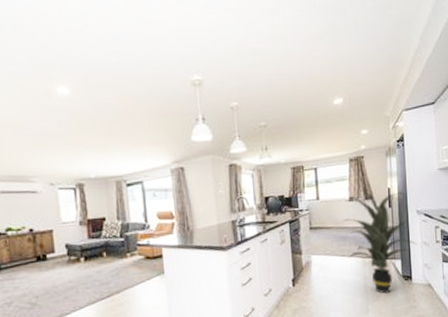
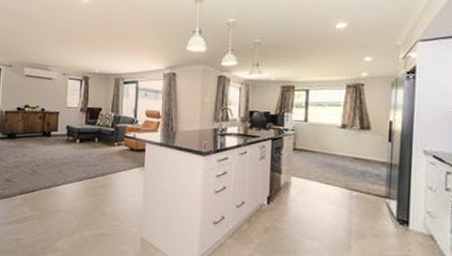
indoor plant: present [343,190,417,294] -> none [332,119,420,235]

